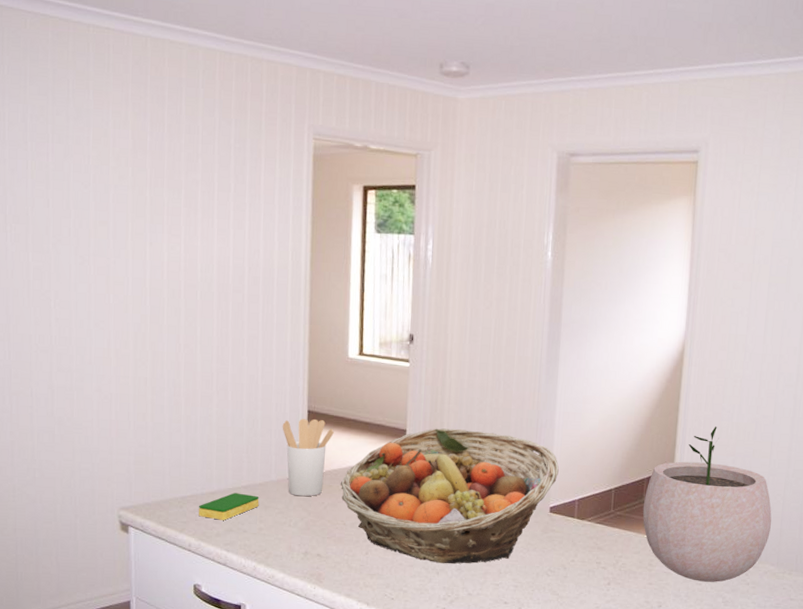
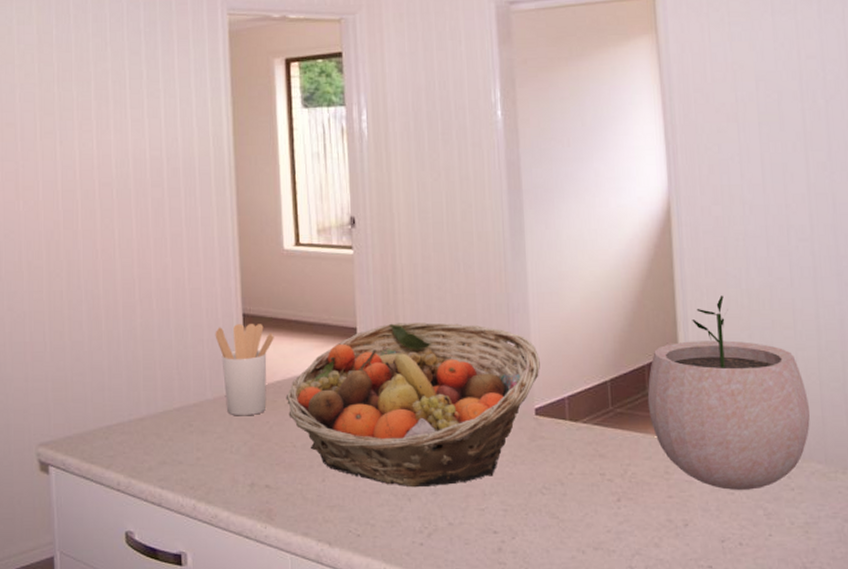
dish sponge: present [199,493,259,520] -> none [127,417,195,451]

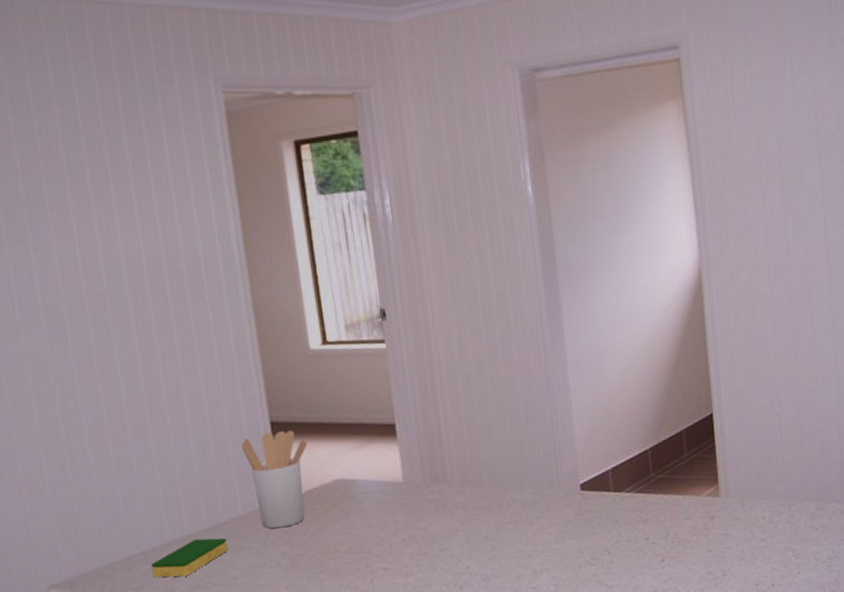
dish sponge: none [127,417,195,451] -> present [151,538,228,578]
fruit basket: present [285,322,540,488] -> none [325,408,583,577]
plant pot: present [647,295,810,490] -> none [685,356,831,538]

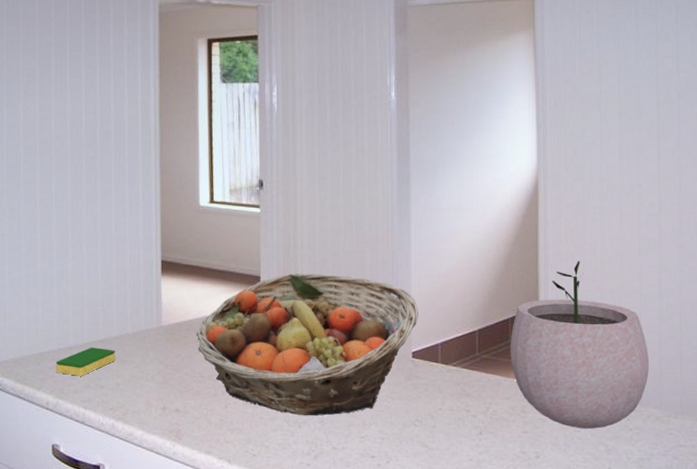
utensil holder: present [241,430,308,529] -> none [136,268,188,349]
fruit basket: none [325,408,583,577] -> present [196,273,418,416]
plant pot: none [685,356,831,538] -> present [510,261,649,429]

